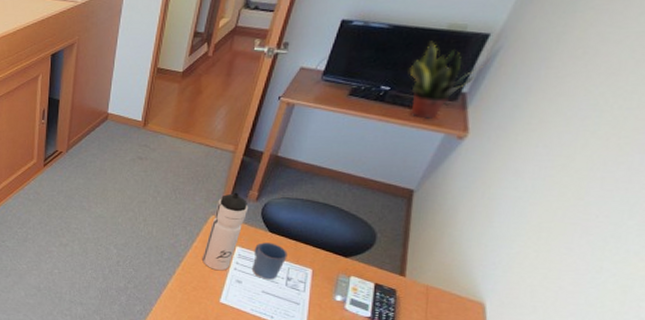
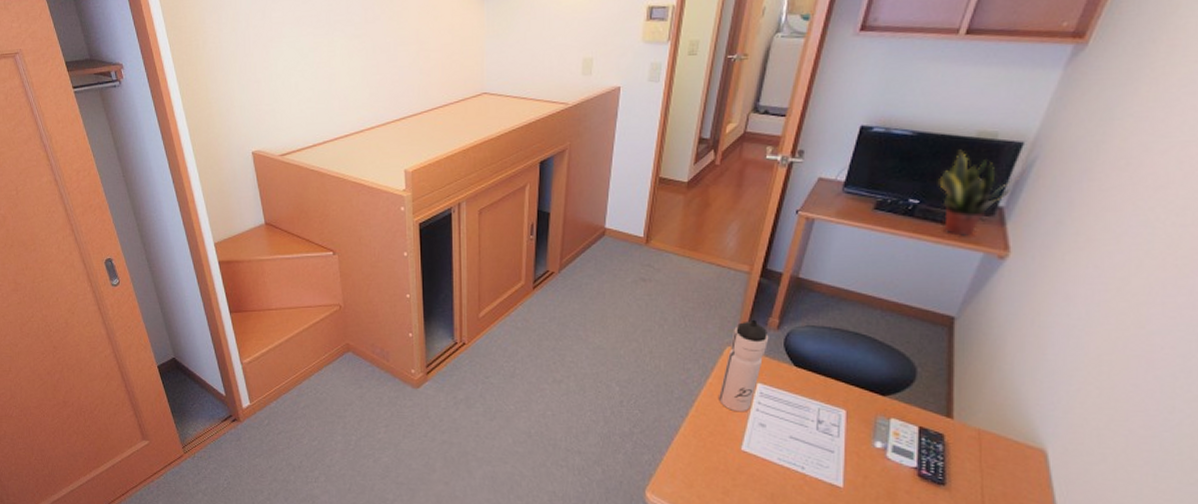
mug: present [251,242,288,280] -> none [776,378,816,423]

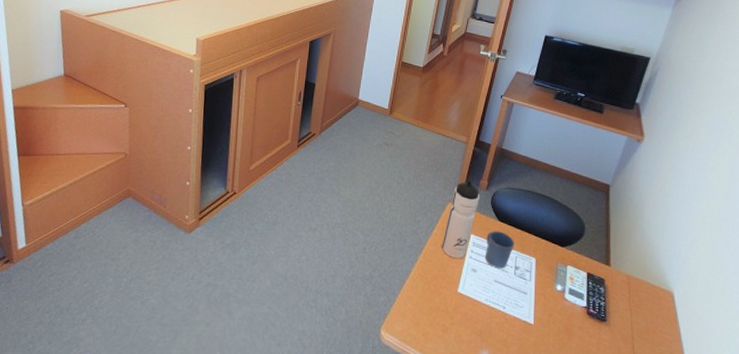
mug: none [776,378,816,423] -> present [485,231,514,269]
potted plant: present [939,149,1020,236] -> none [597,59,649,123]

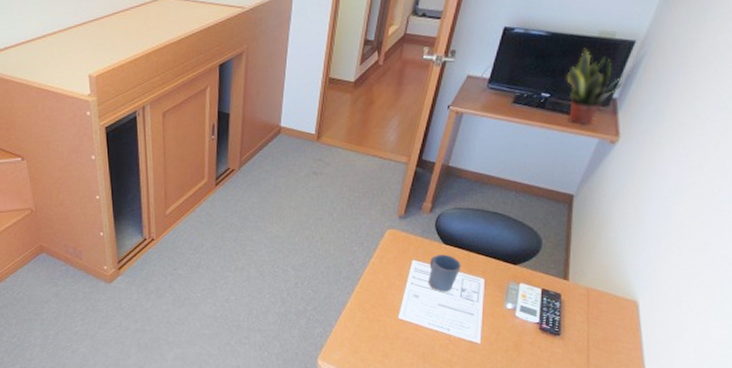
water bottle: present [442,182,480,259] -> none [380,206,423,286]
potted plant: none [597,59,649,123] -> present [566,48,631,125]

